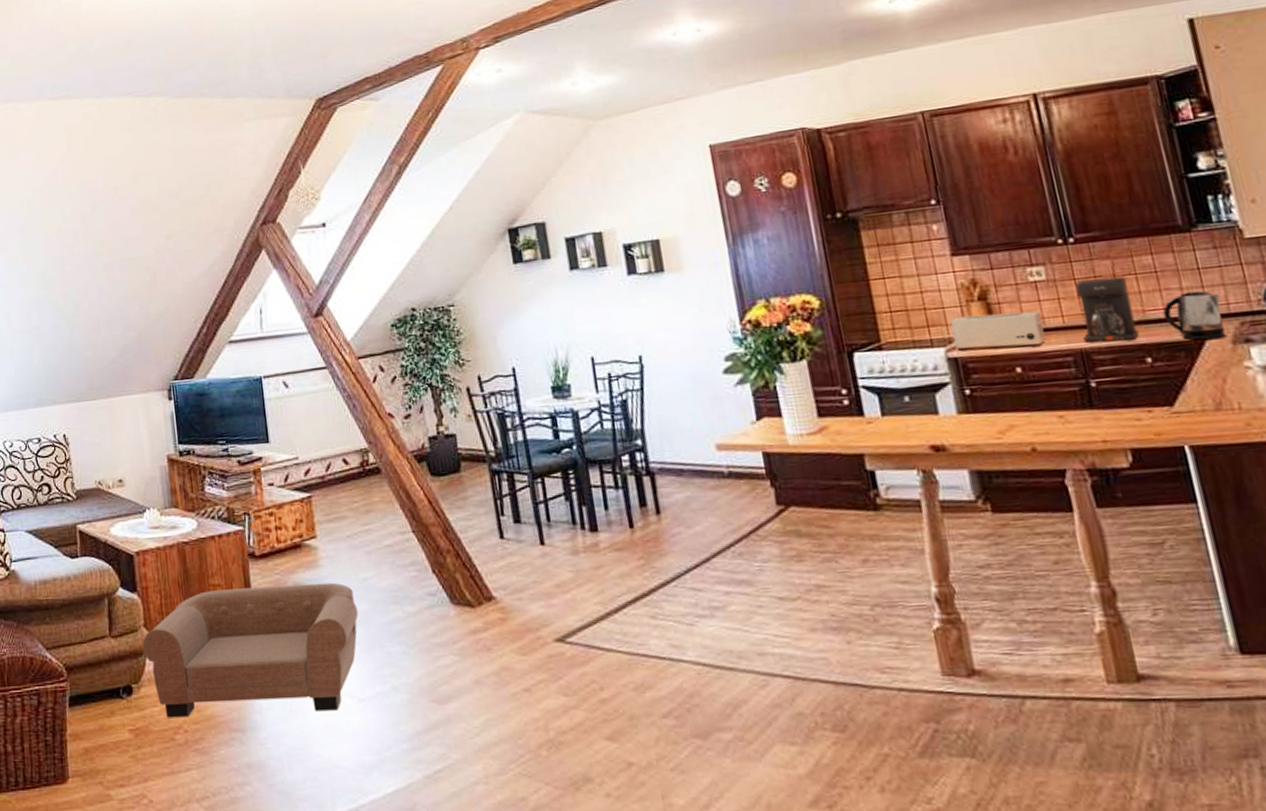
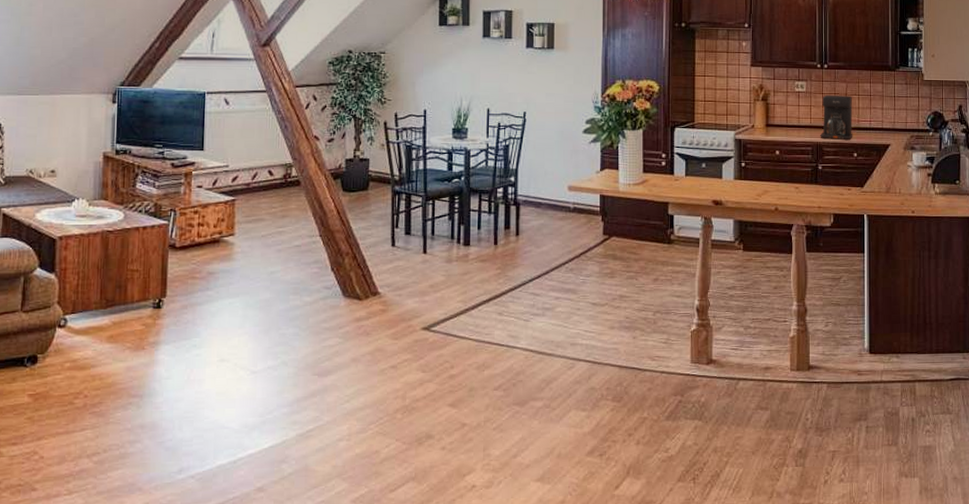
dog bed: present [142,582,359,718] -> none [52,273,262,385]
toaster: present [950,311,1046,352] -> none [742,110,798,138]
kettle: present [1163,291,1226,342] -> none [869,112,903,145]

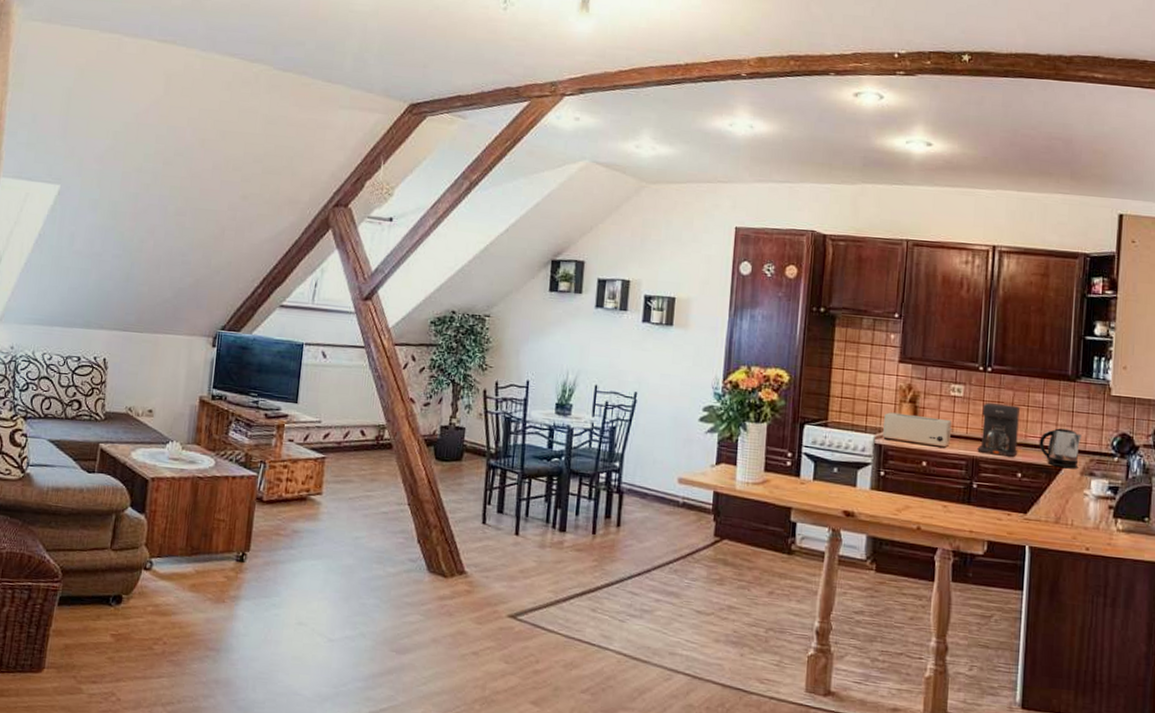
toaster: none [742,110,798,138] -> present [883,412,952,449]
kettle: none [869,112,903,145] -> present [1039,428,1082,469]

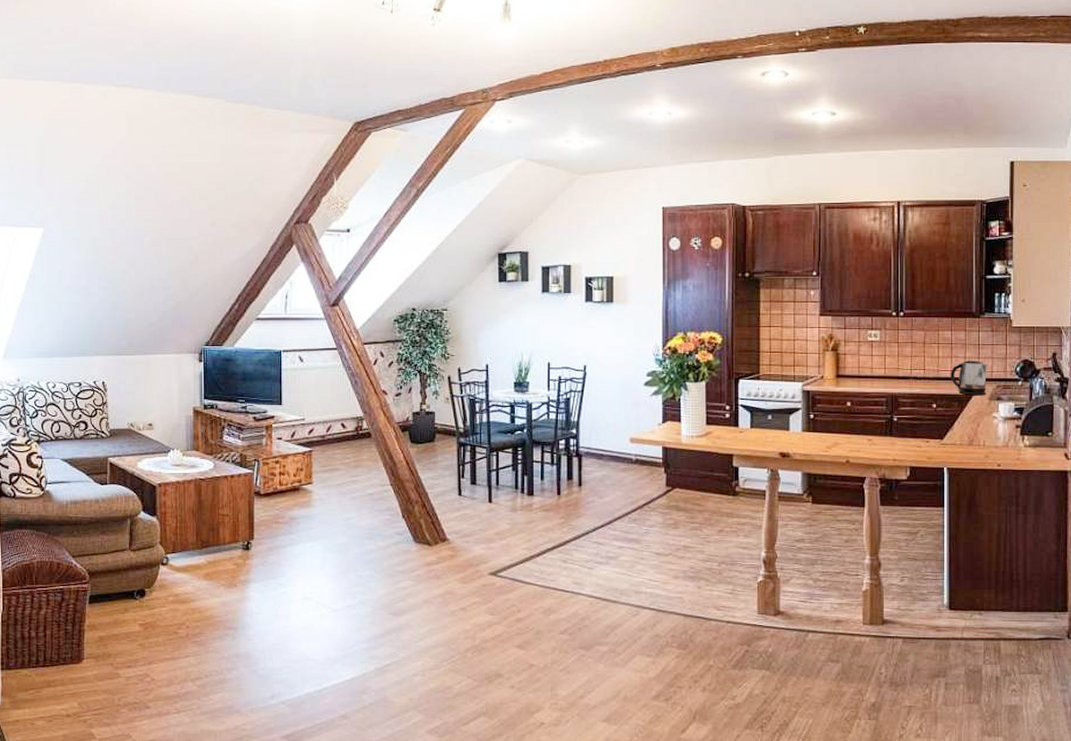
toaster: present [883,412,952,449] -> none [810,361,872,389]
coffee maker: present [977,403,1020,458] -> none [895,344,932,391]

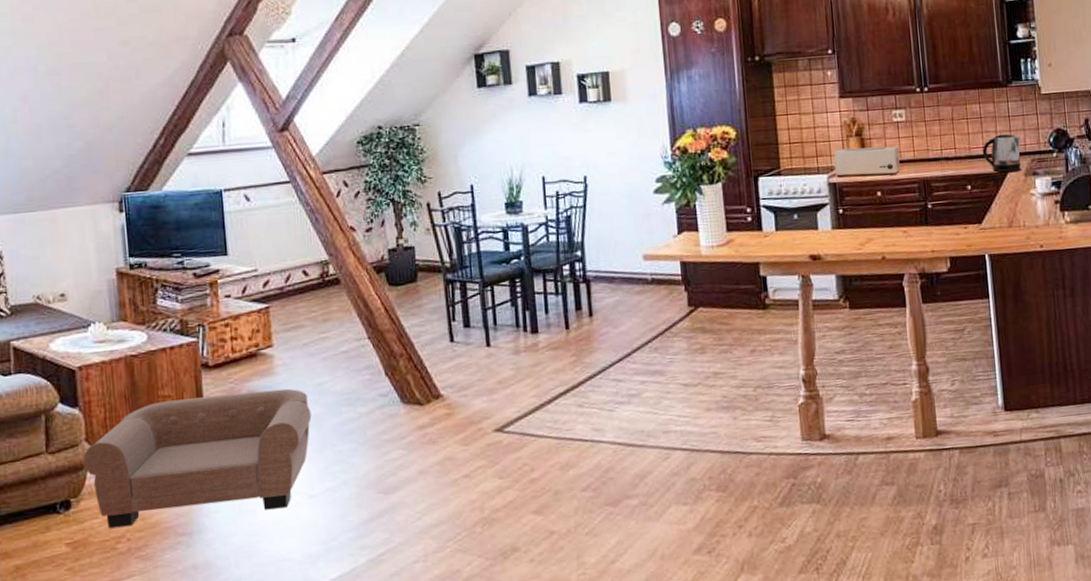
dog bed: none [156,519,340,617] -> present [82,388,312,529]
toaster: none [810,361,872,389] -> present [834,146,900,178]

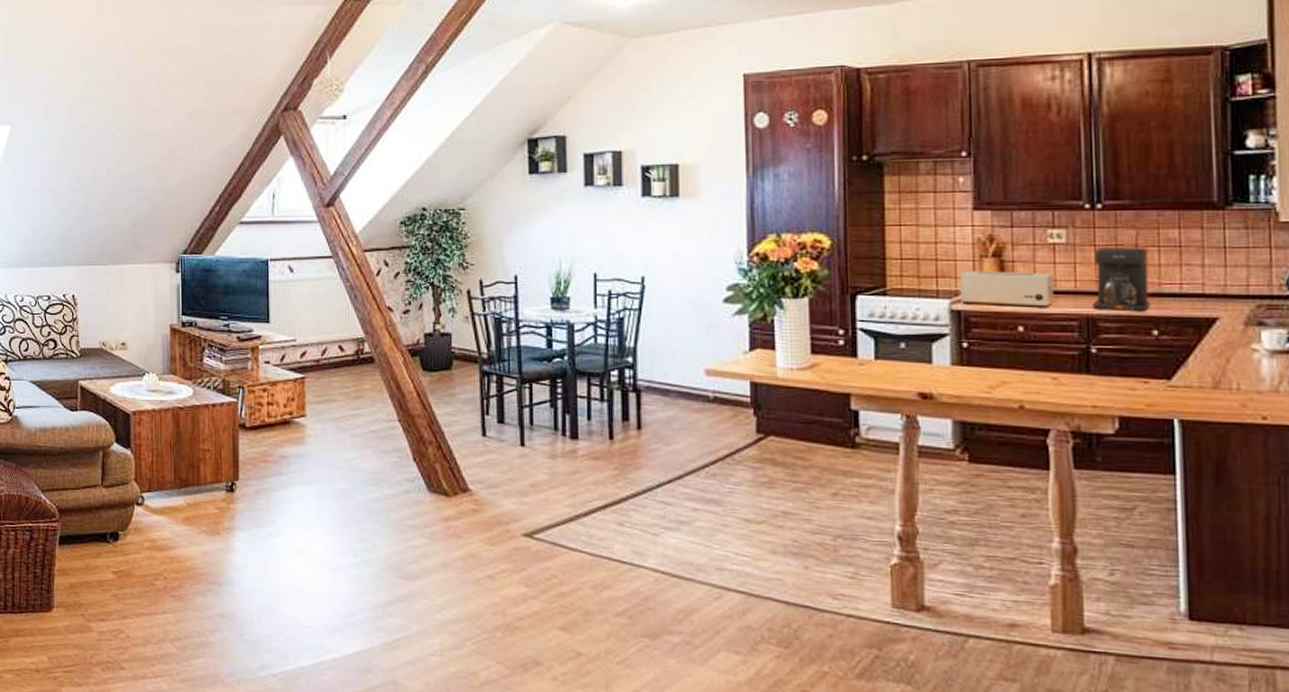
dog bed: present [82,388,312,529] -> none [131,454,338,576]
coffee maker: none [925,120,965,174] -> present [1092,247,1151,312]
kettle: present [982,134,1021,174] -> none [1179,270,1241,319]

